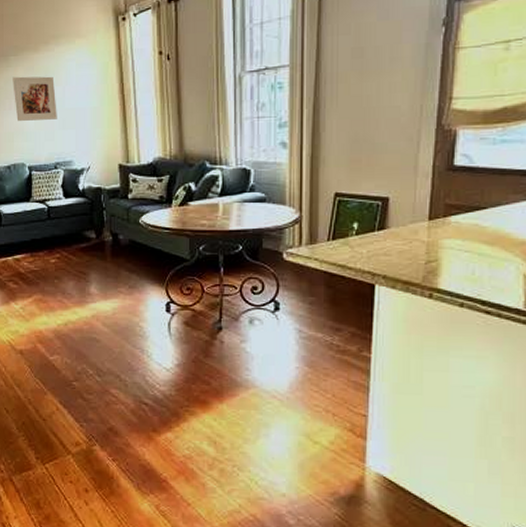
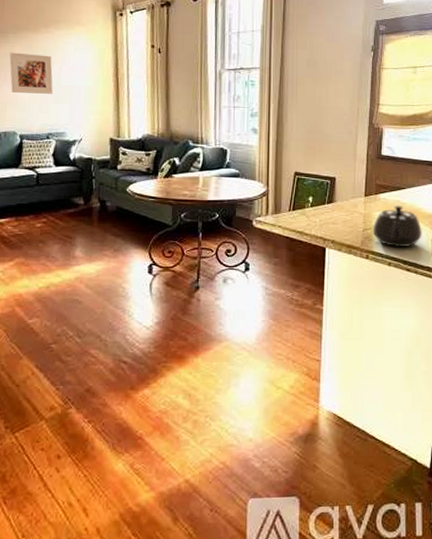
teapot: none [438,231,510,283] -> present [372,206,422,247]

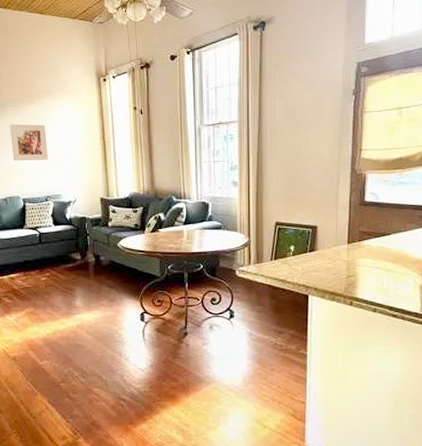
teapot: present [372,206,422,247] -> none [356,252,409,293]

